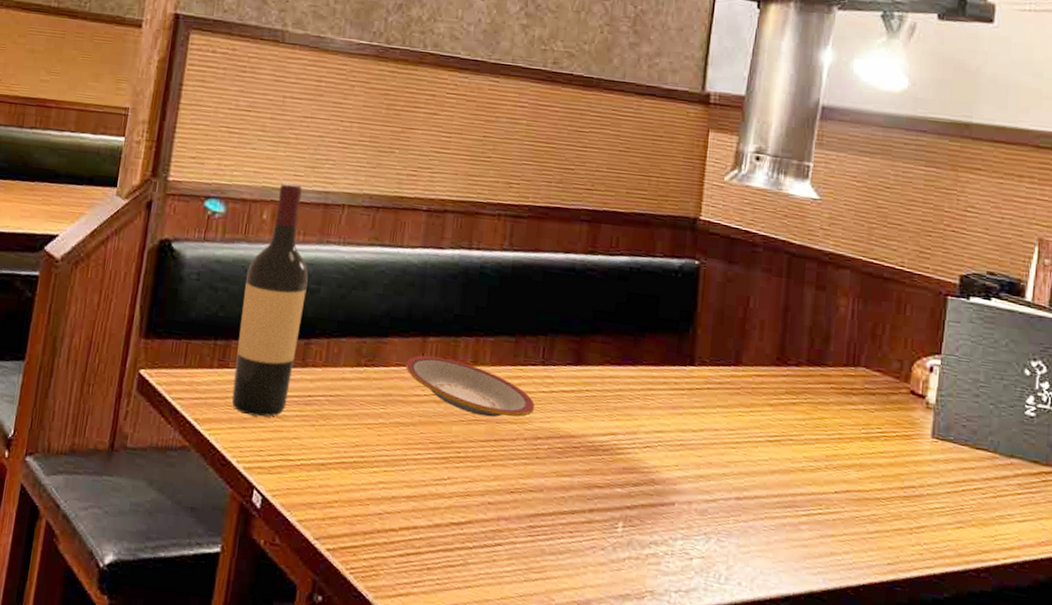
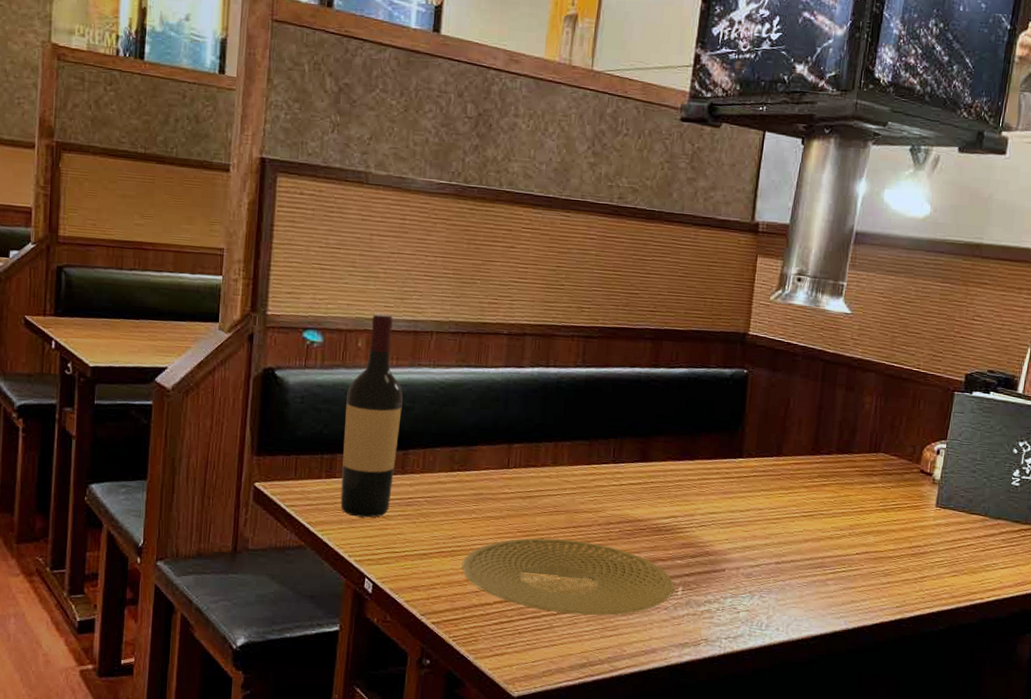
plate: none [364,451,614,553] -> present [461,538,675,616]
plate: present [406,355,535,417] -> none [494,459,608,508]

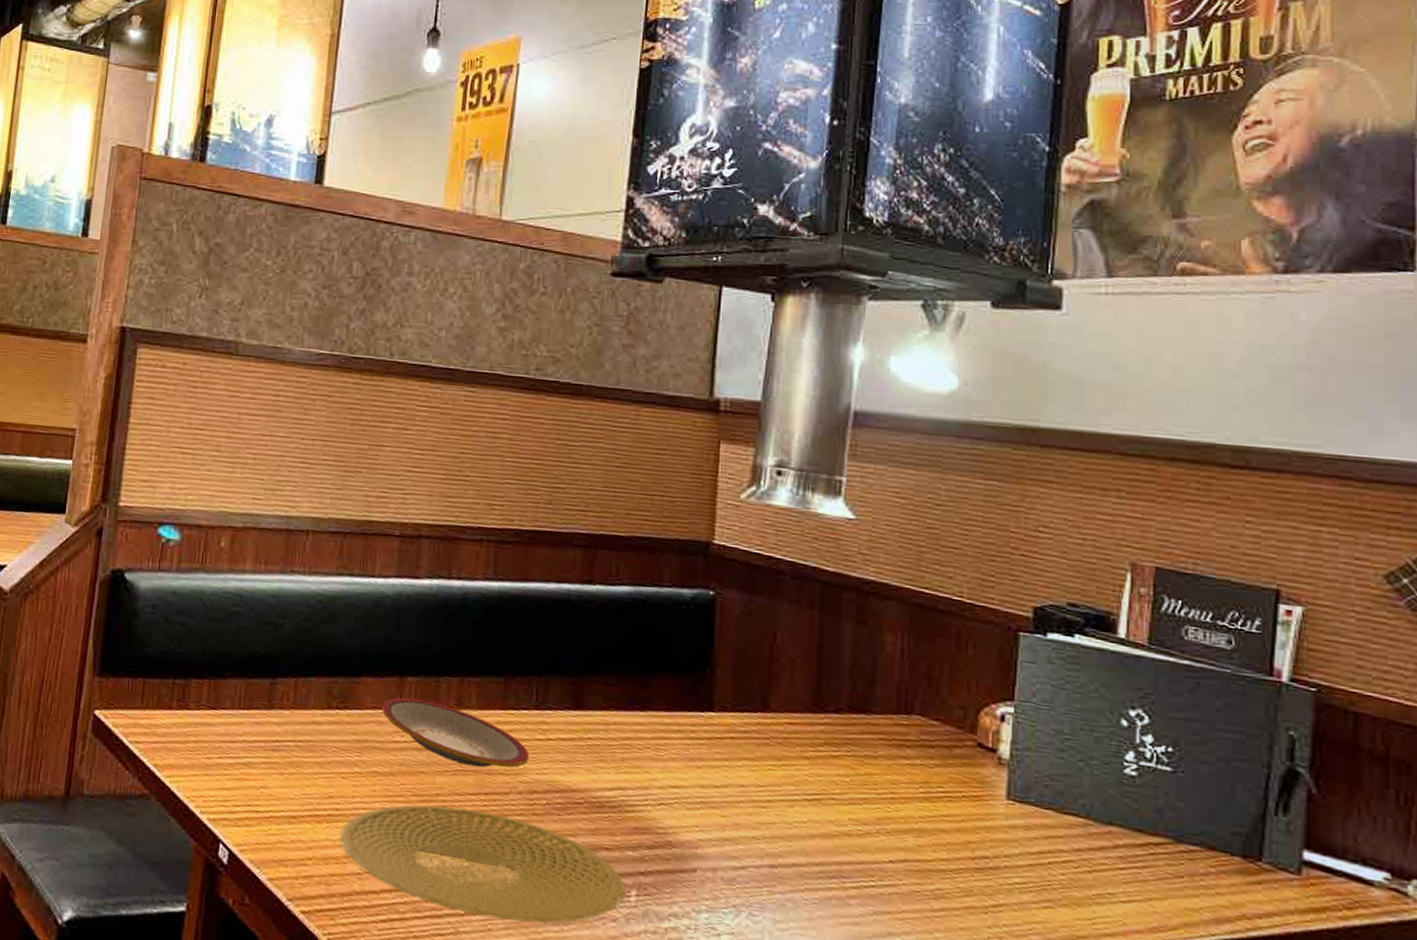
wine bottle: present [340,313,403,518] -> none [193,507,272,764]
plate: none [494,459,608,508] -> present [382,697,530,768]

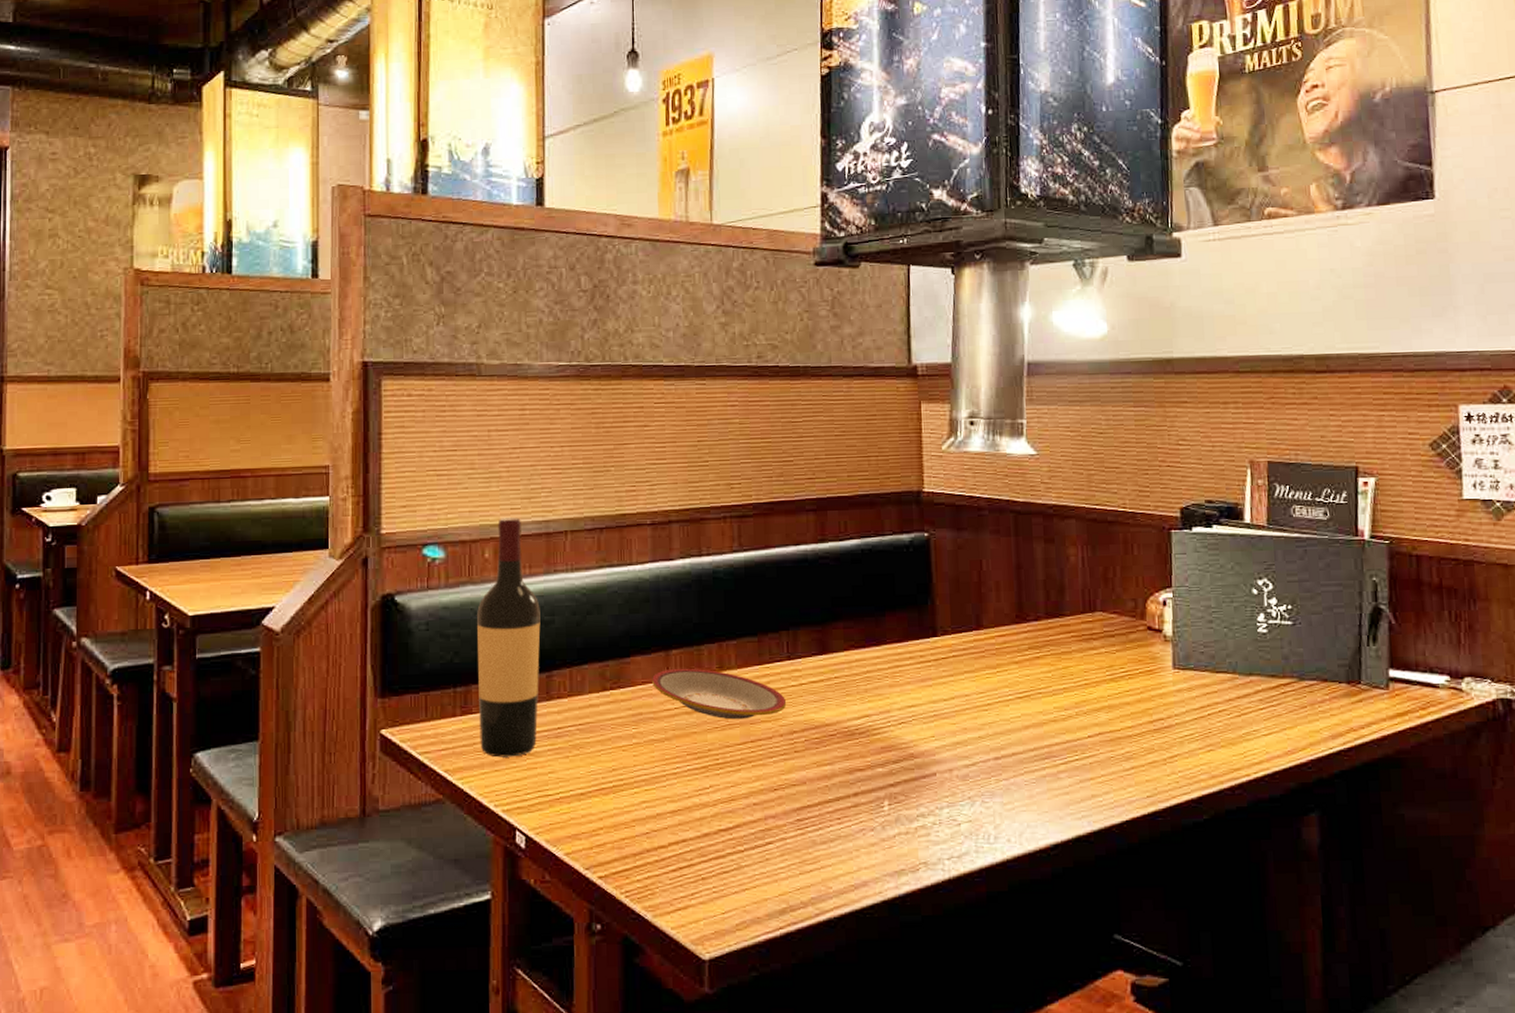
wine bottle: none [193,507,272,764] -> present [477,517,541,758]
plate: present [340,804,625,923] -> none [626,757,879,849]

